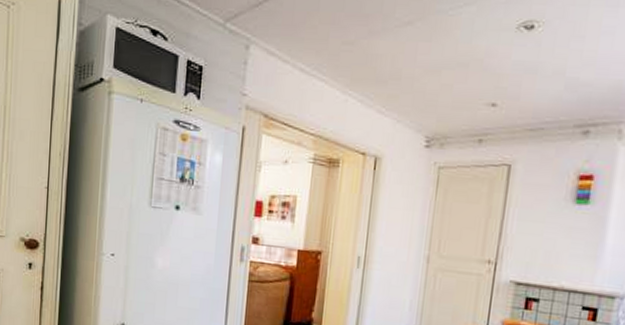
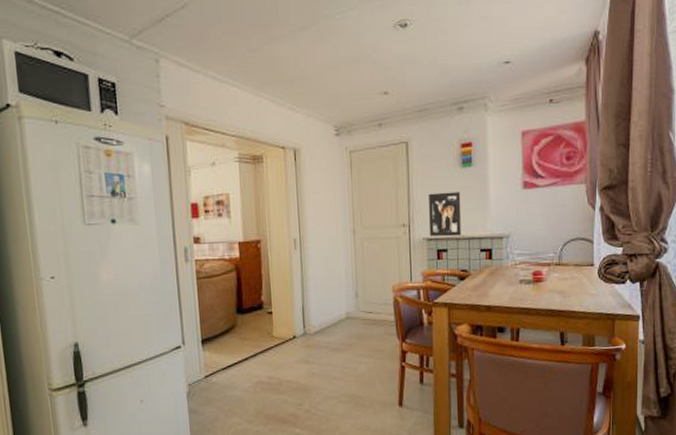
wall art: none [518,229,568,286] -> present [429,191,462,237]

